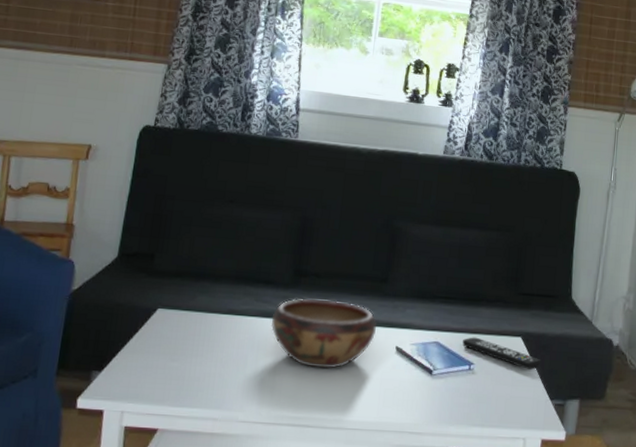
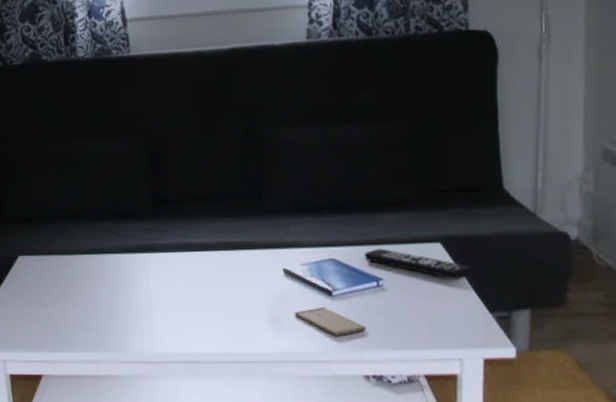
decorative bowl: present [270,298,376,369] -> none [137,226,257,301]
smartphone: none [399,383,456,411] -> present [295,306,367,336]

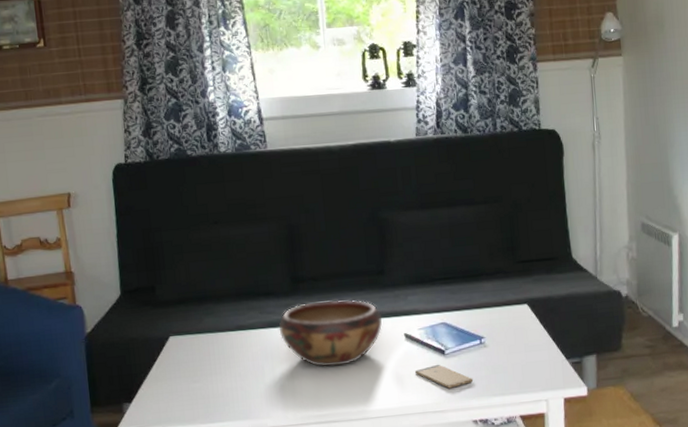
decorative bowl: none [137,226,257,301] -> present [279,299,382,367]
remote control: present [365,248,471,279] -> none [469,311,551,334]

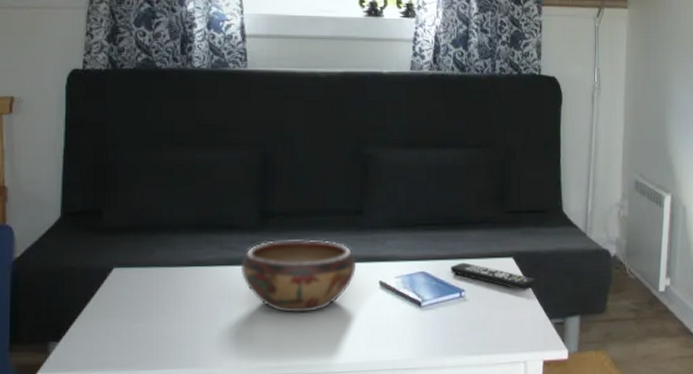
smartphone: present [415,364,474,389] -> none [388,316,450,344]
remote control: none [469,311,551,334] -> present [451,262,536,290]

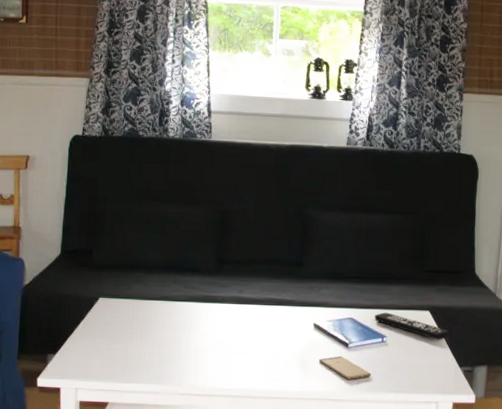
decorative bowl: present [240,239,356,313] -> none [199,283,294,345]
smartphone: none [388,316,450,344] -> present [319,355,372,380]

